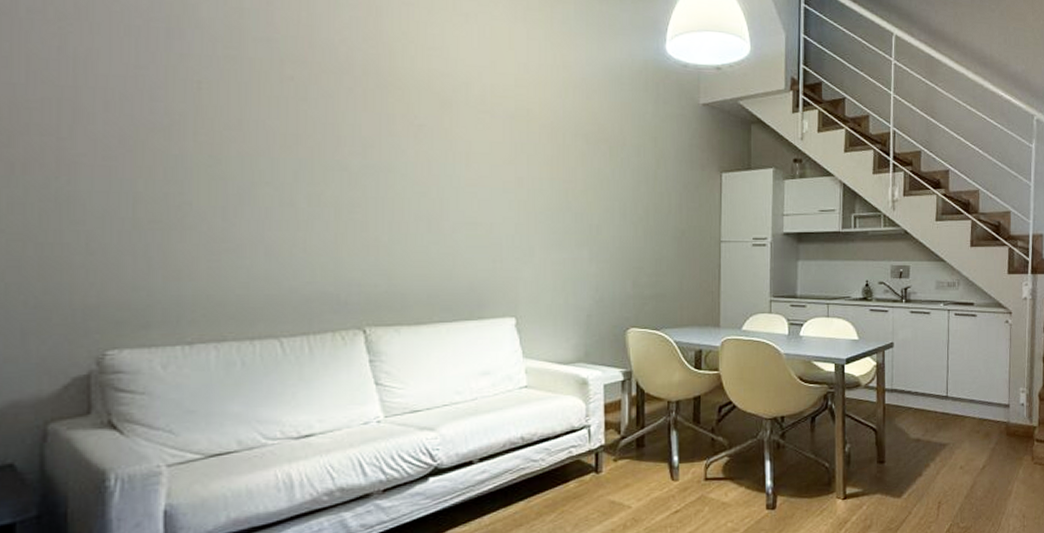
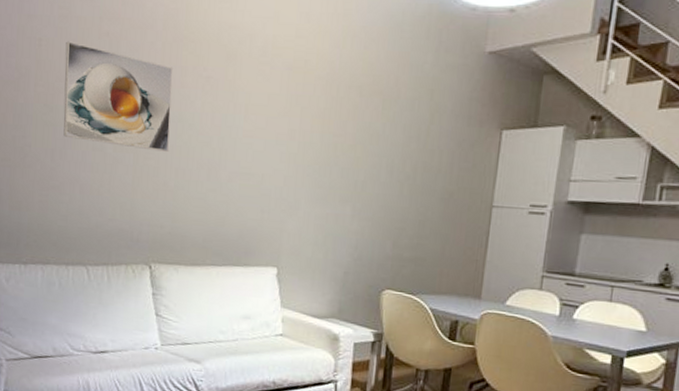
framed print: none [235,84,380,204] -> present [63,41,174,152]

